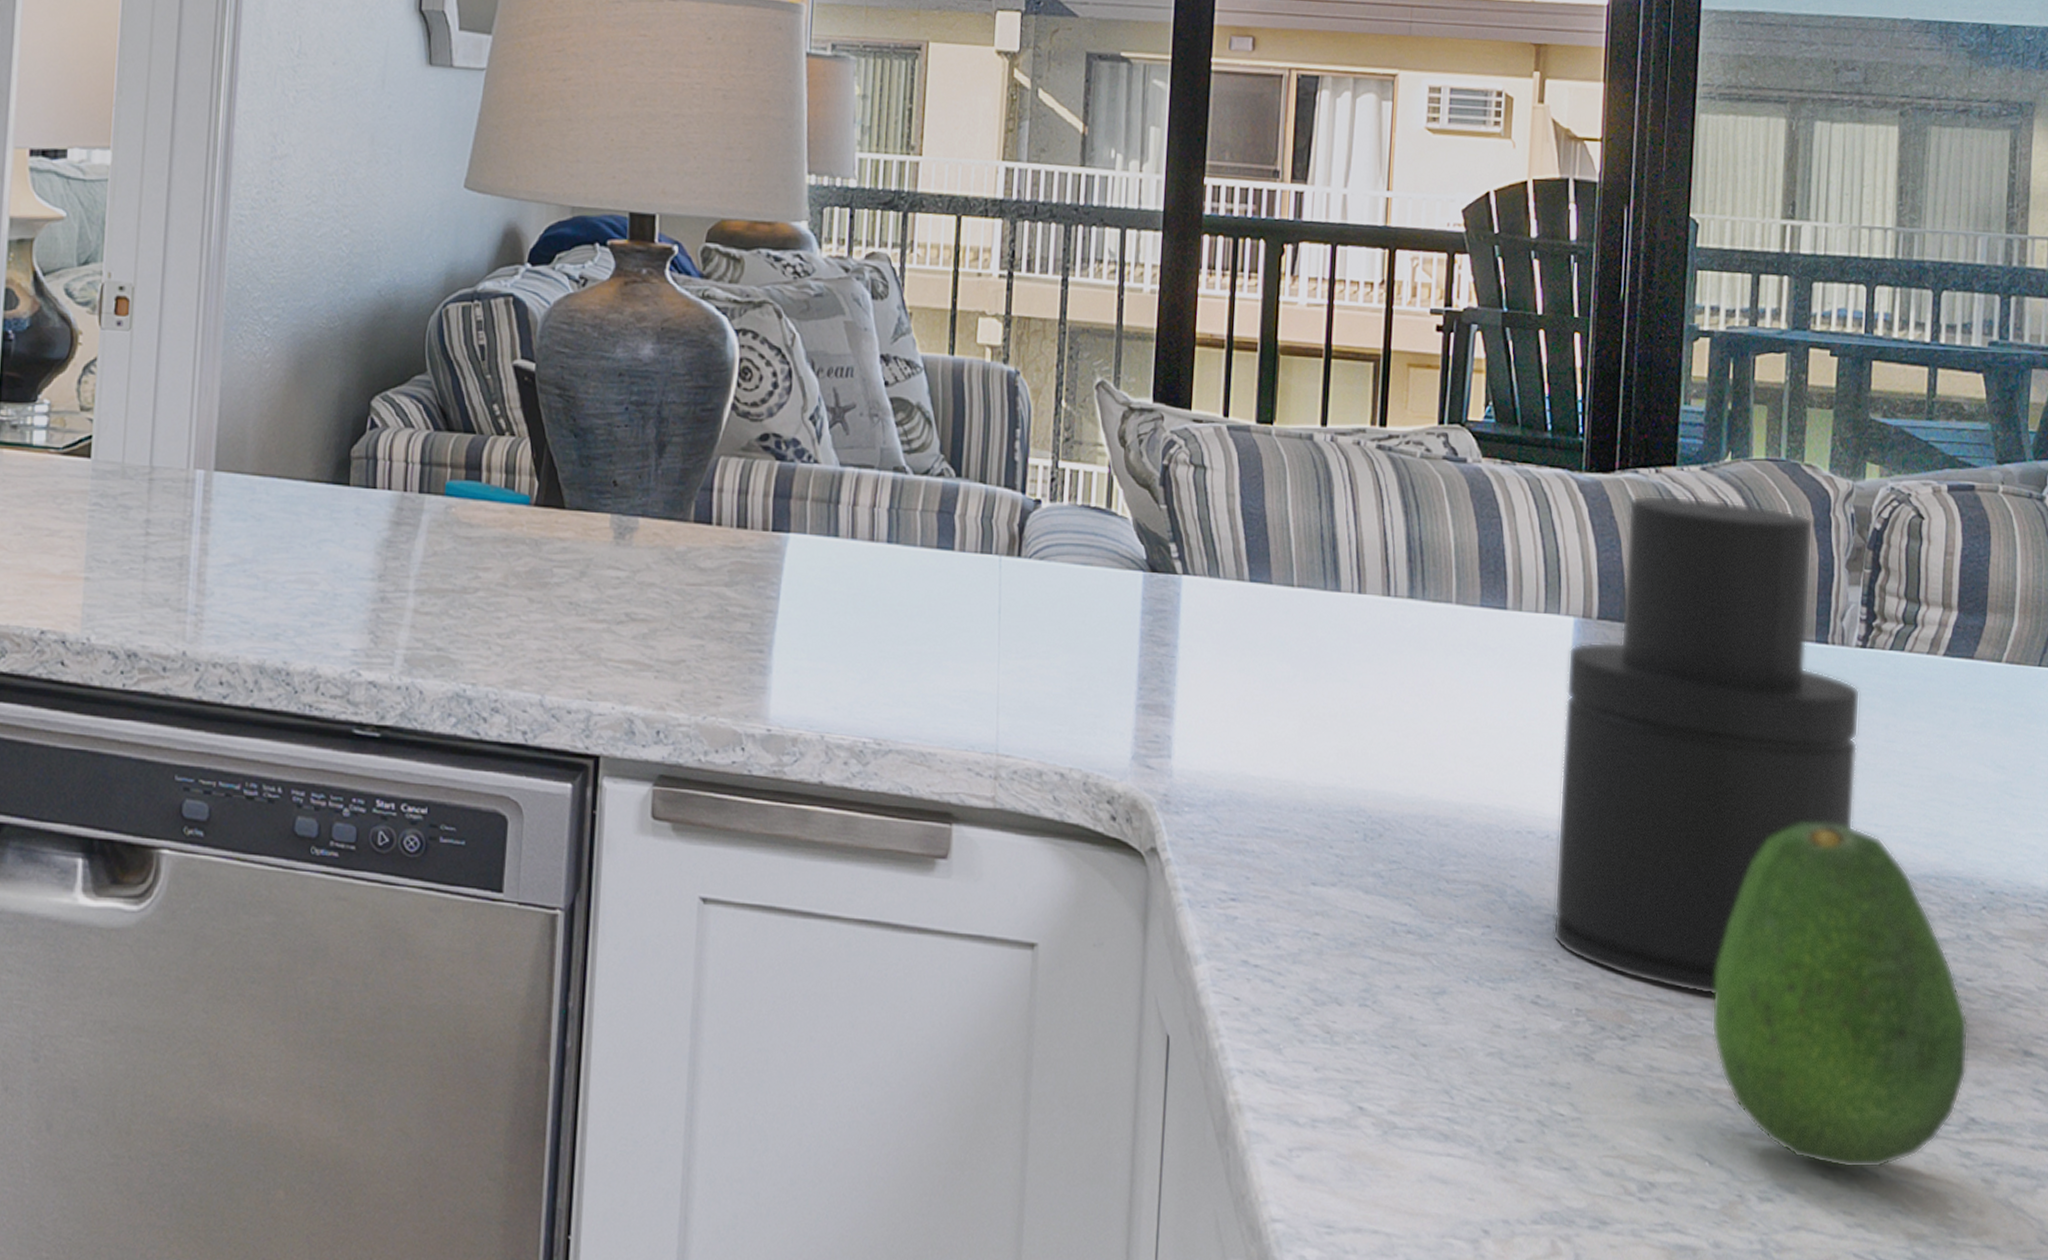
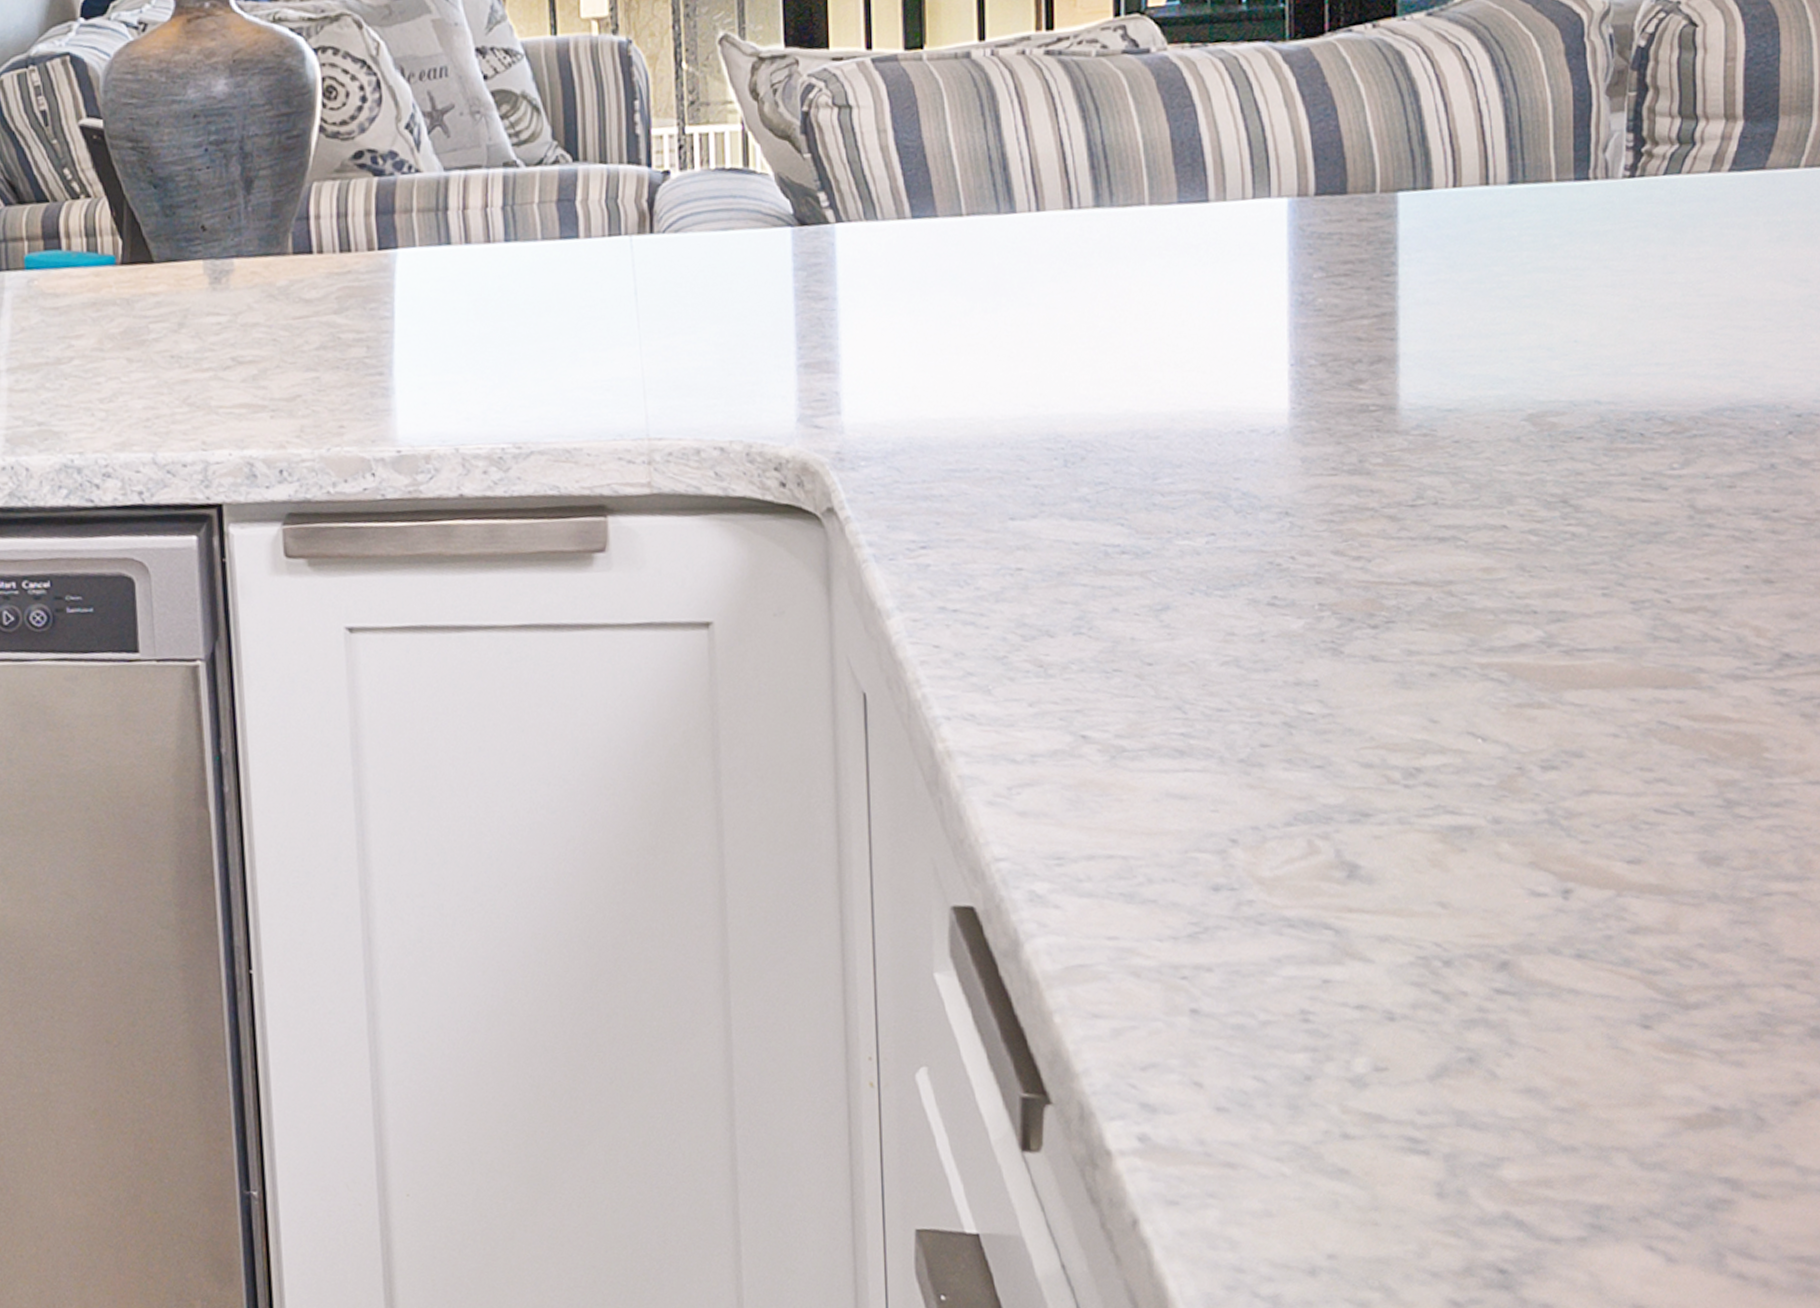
canister: present [1553,495,1861,998] -> none [1284,43,1631,571]
fruit: present [1711,823,1969,1169] -> none [1475,369,1778,725]

